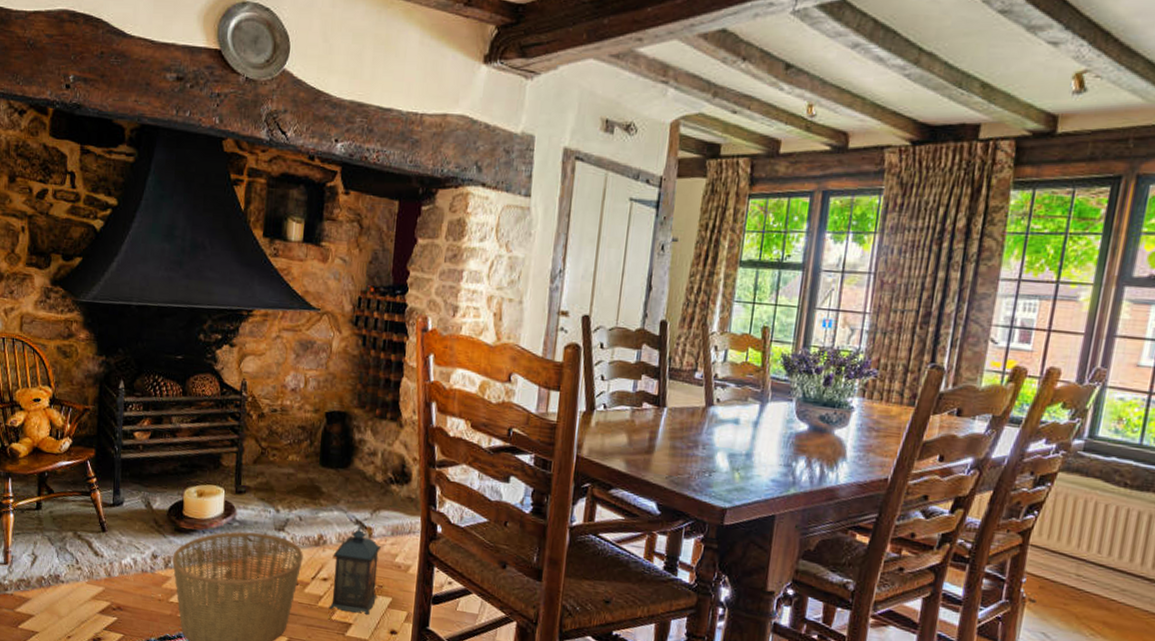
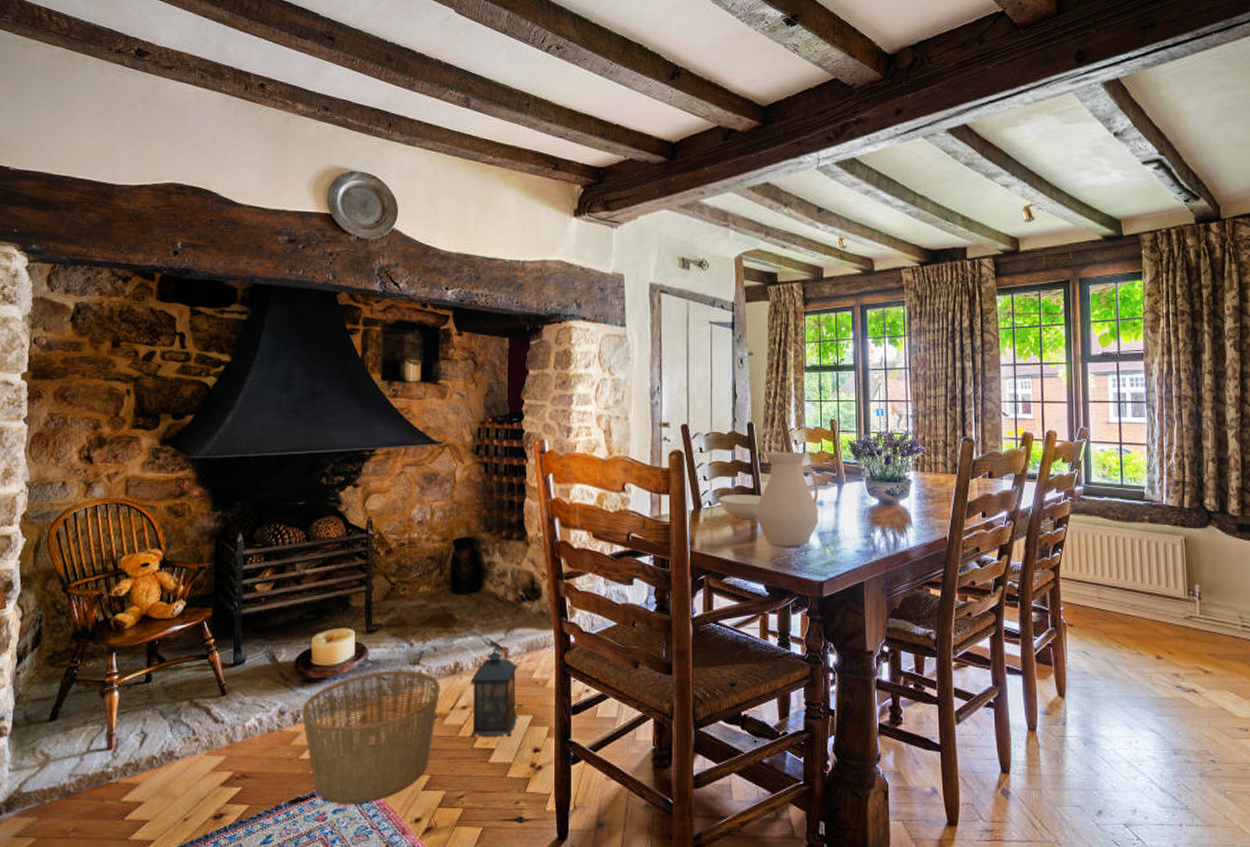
bowl: none [616,399,667,430] -> present [719,494,762,519]
pitcher: none [656,356,737,467] -> present [756,451,819,548]

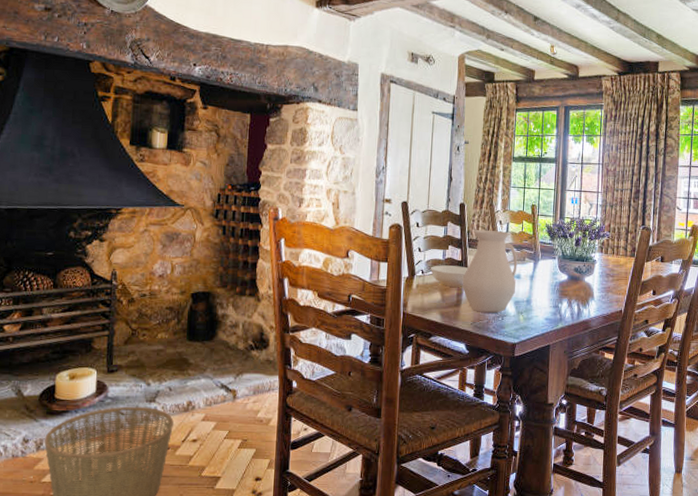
lantern: present [470,648,519,738] -> none [198,390,245,467]

